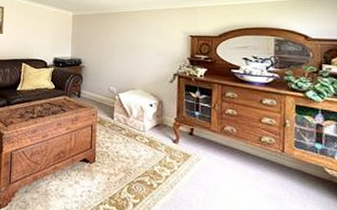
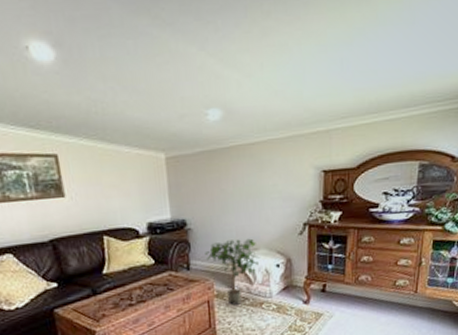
potted plant: none [93,79,136,133] -> present [205,238,260,305]

